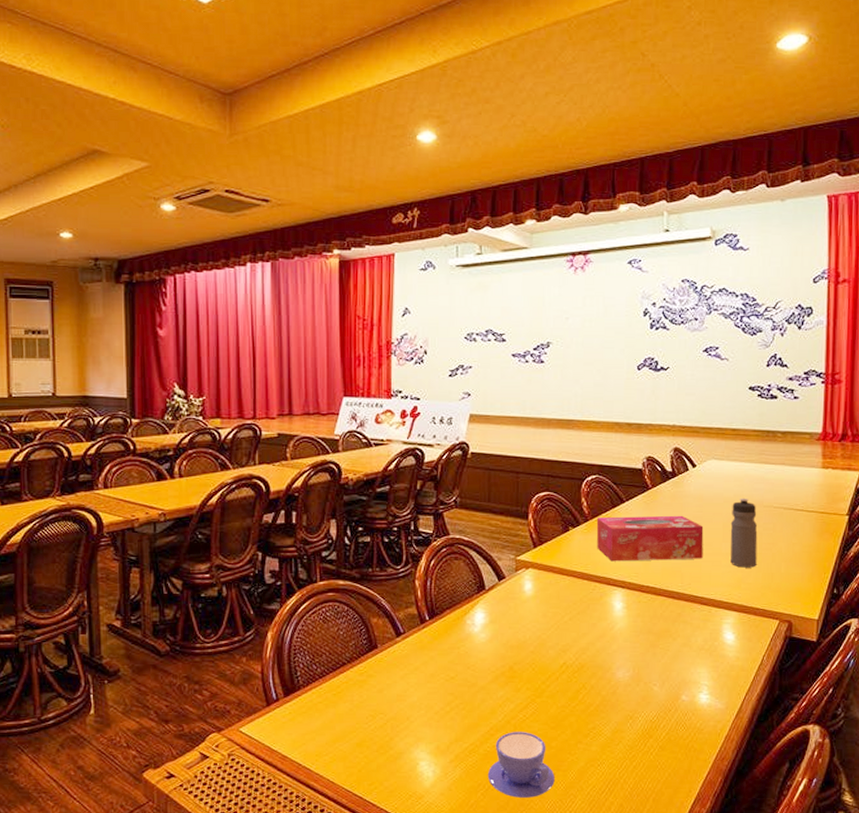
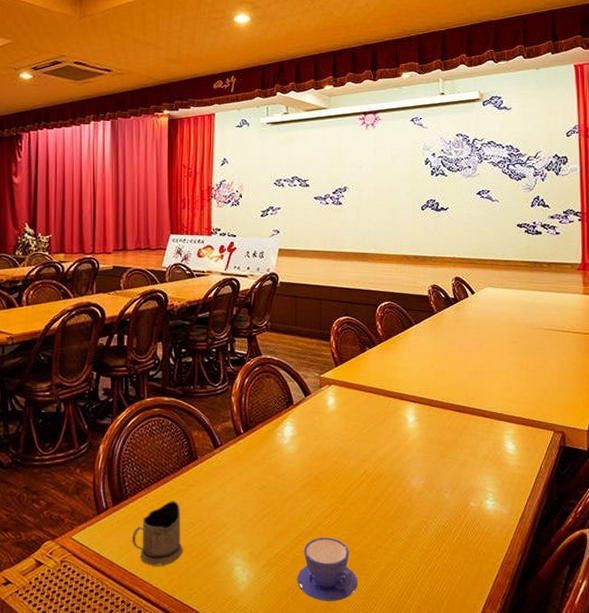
tea glass holder: none [305,692,362,760] -> present [131,501,183,566]
tissue box: present [596,515,704,562] -> none [390,336,484,379]
water bottle: present [730,497,758,568] -> none [506,321,531,383]

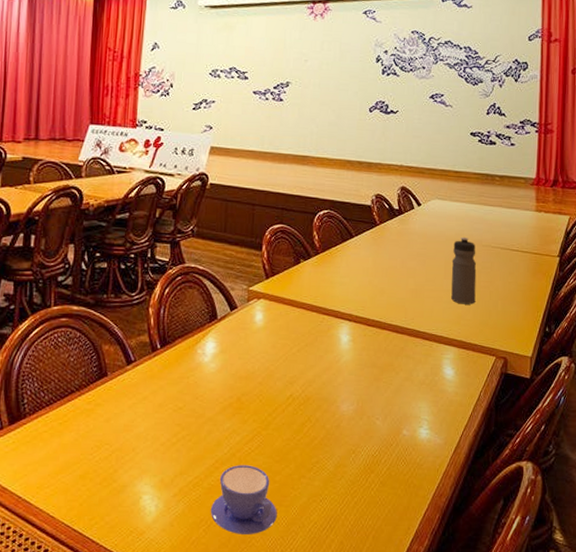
tea glass holder: present [131,501,183,566] -> none [28,421,86,493]
water bottle: none [506,321,531,383] -> present [451,237,477,305]

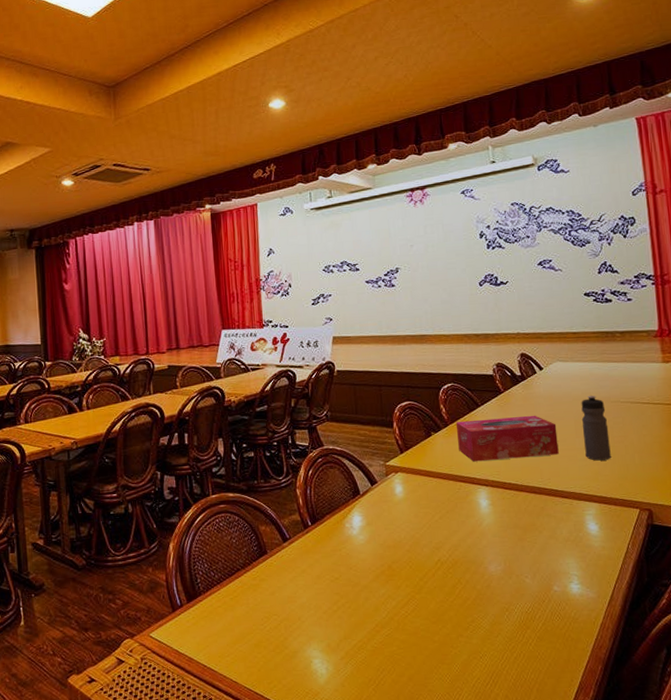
teacup: present [210,465,277,534] -> none [376,627,441,692]
tissue box: none [326,250,427,295] -> present [455,415,559,462]

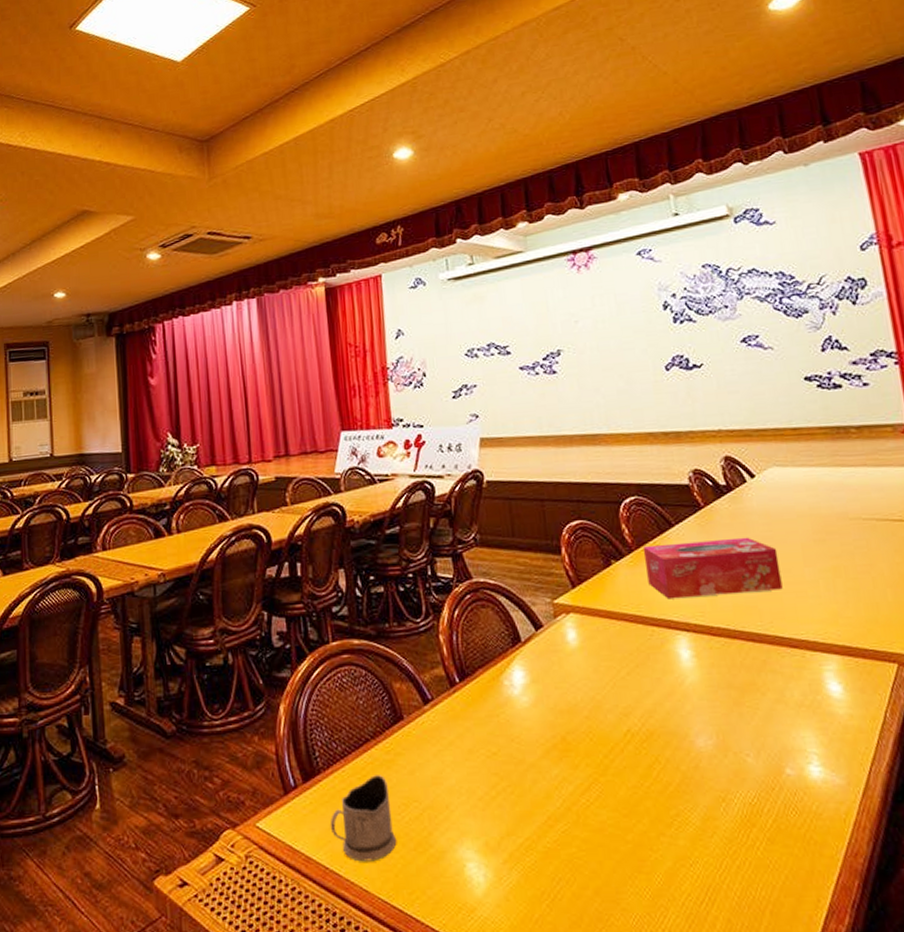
tea glass holder: none [208,596,260,661] -> present [330,775,397,862]
water bottle: present [581,395,611,461] -> none [808,510,854,598]

